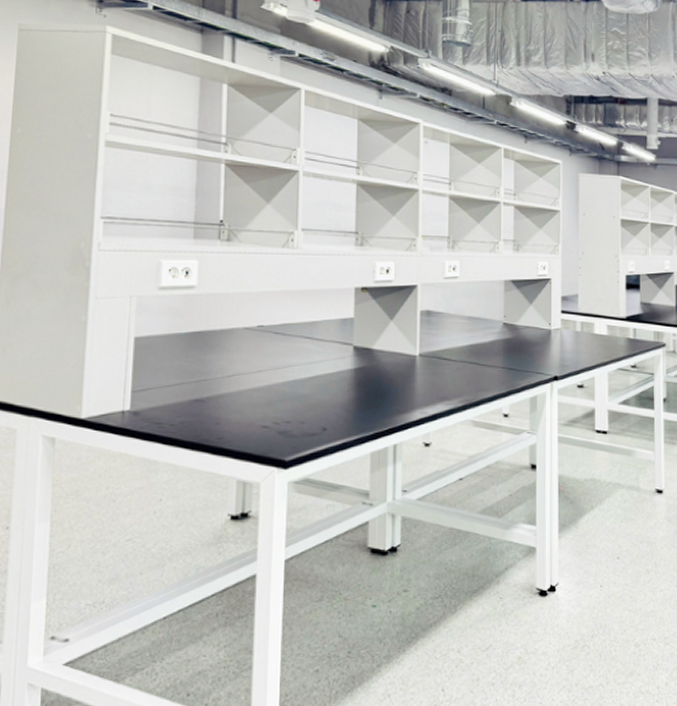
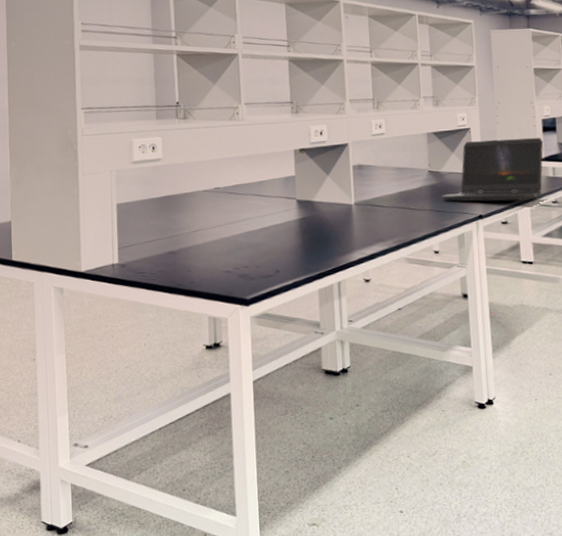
laptop computer: none [515,293,626,363] -> present [441,137,544,202]

